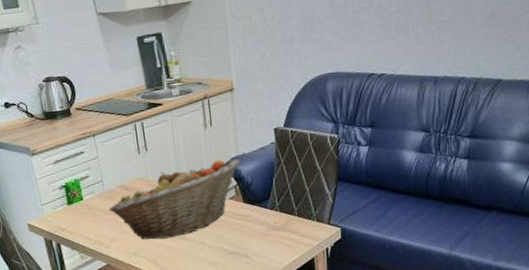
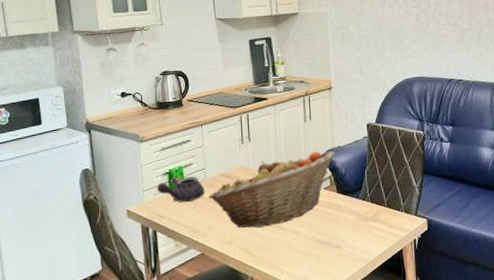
teapot: none [54,189,105,216] -> present [156,176,205,203]

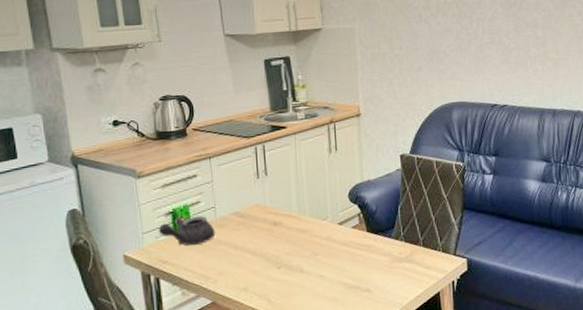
fruit basket: present [209,150,336,229] -> none [220,185,365,273]

